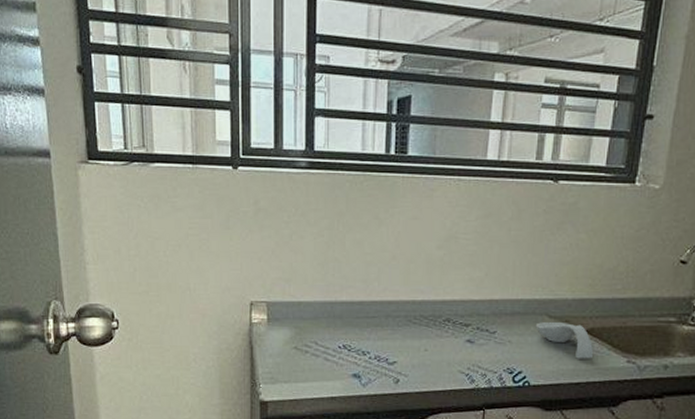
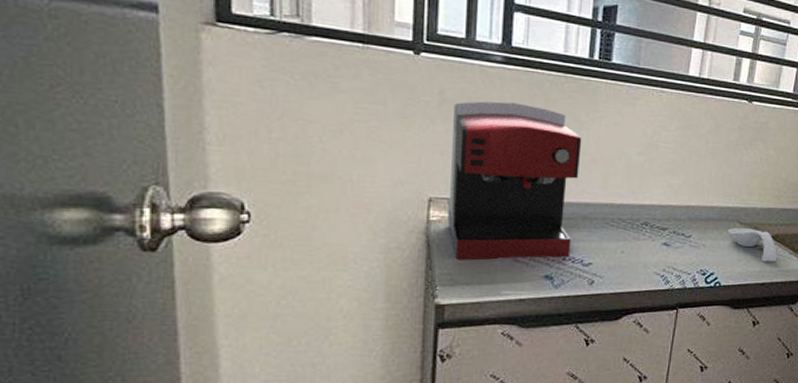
coffee maker: none [267,206,382,360] -> present [449,101,582,260]

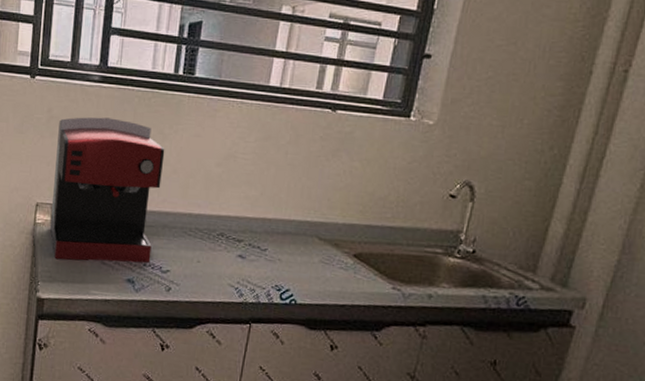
spoon rest: present [727,227,778,262] -> none [305,243,361,283]

